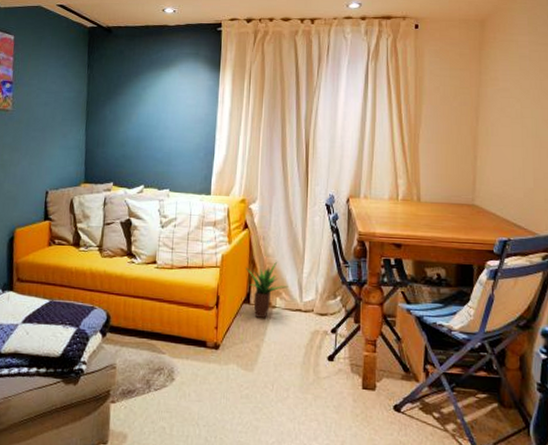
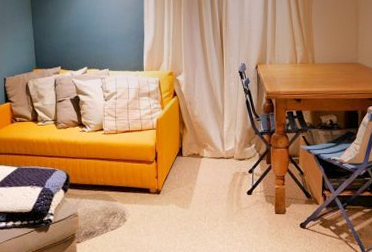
potted plant: present [246,262,289,319] -> none [177,121,213,167]

